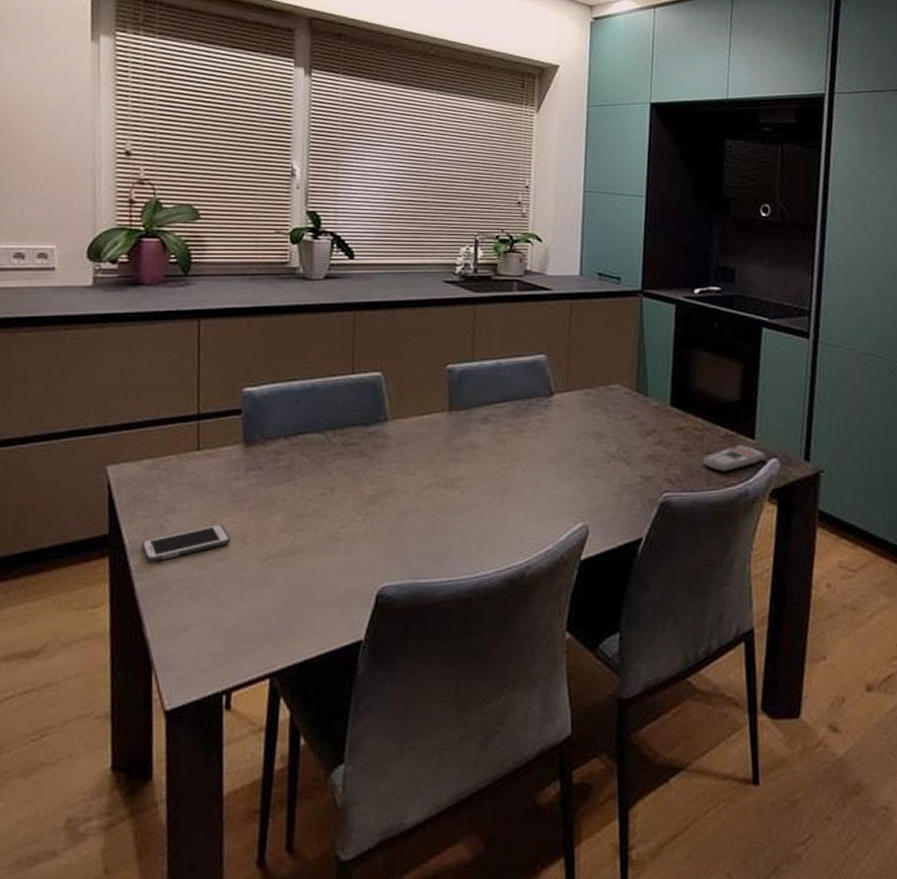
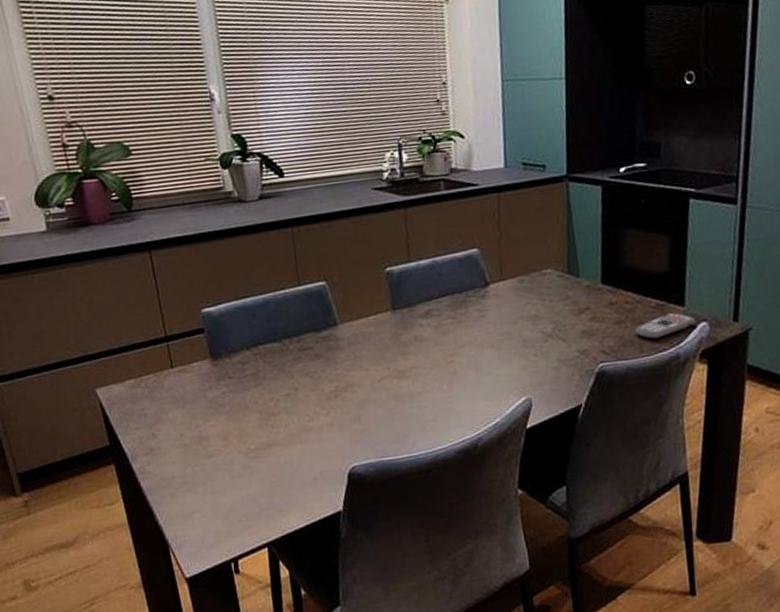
cell phone: present [141,524,230,563] -> none [139,428,214,465]

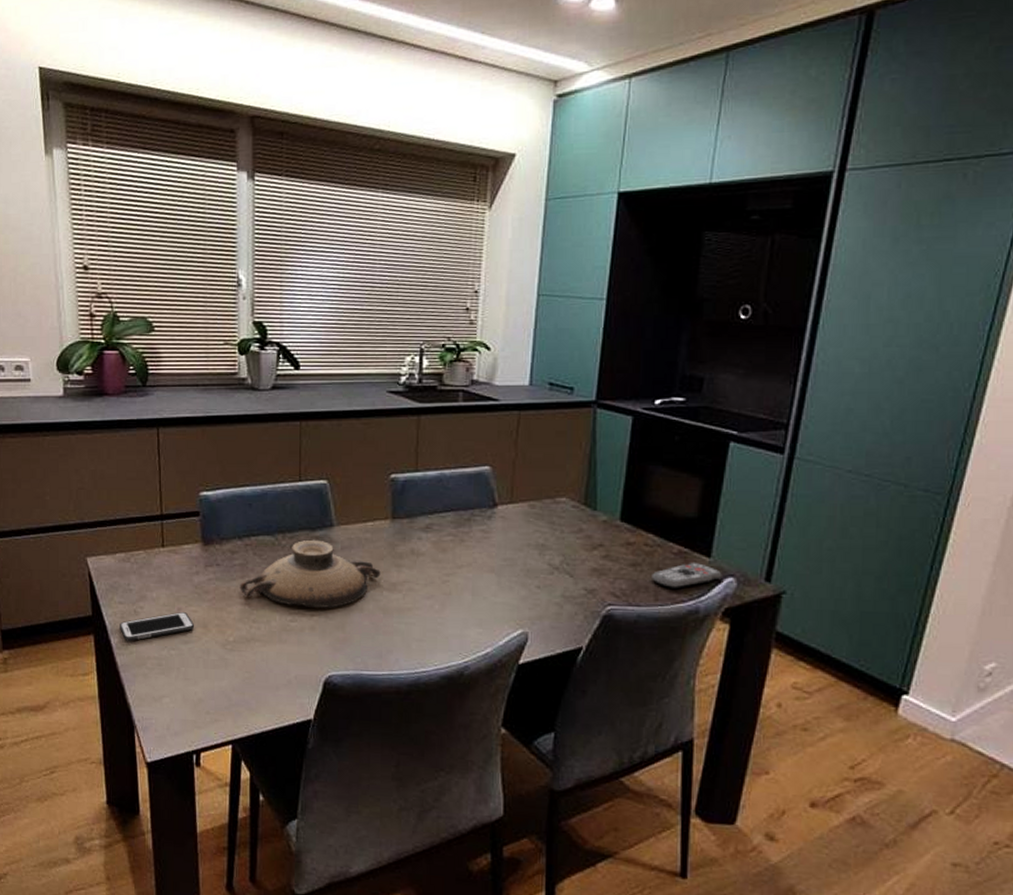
cell phone: none [139,428,214,465] -> present [120,612,194,642]
teapot: none [254,340,389,406] -> present [240,539,381,608]

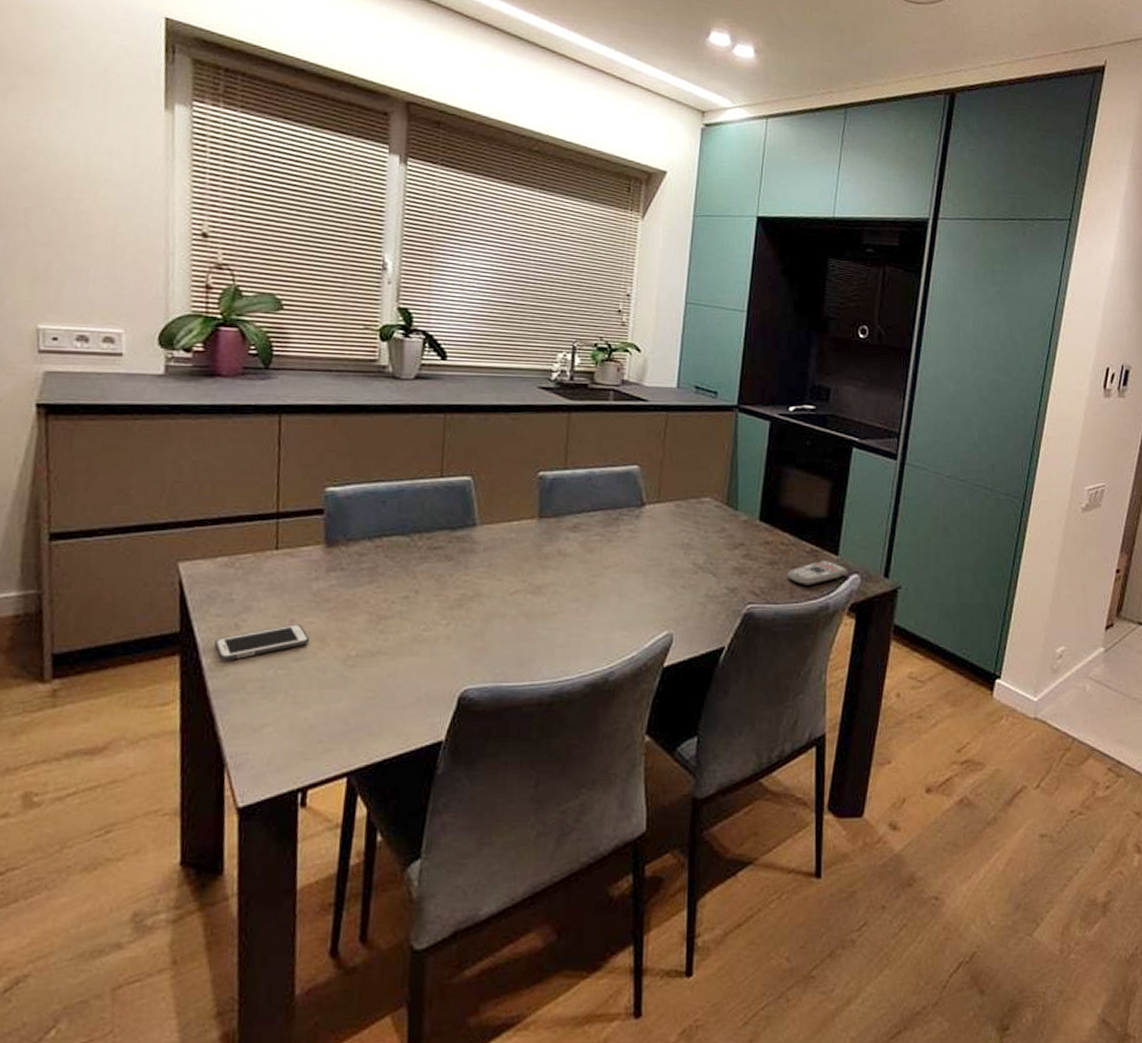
teapot: present [240,539,381,608] -> none [366,540,525,615]

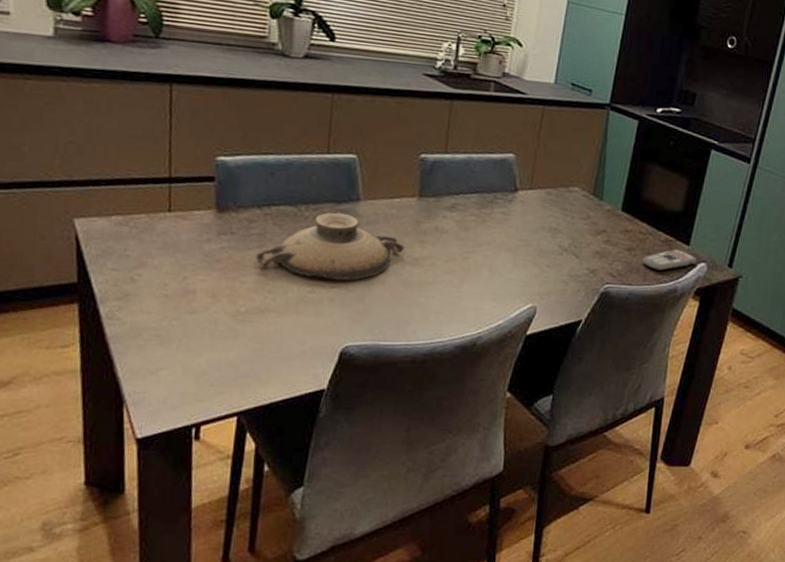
cell phone: present [215,624,309,662] -> none [111,281,201,311]
teapot: none [366,540,525,615] -> present [256,212,405,281]

